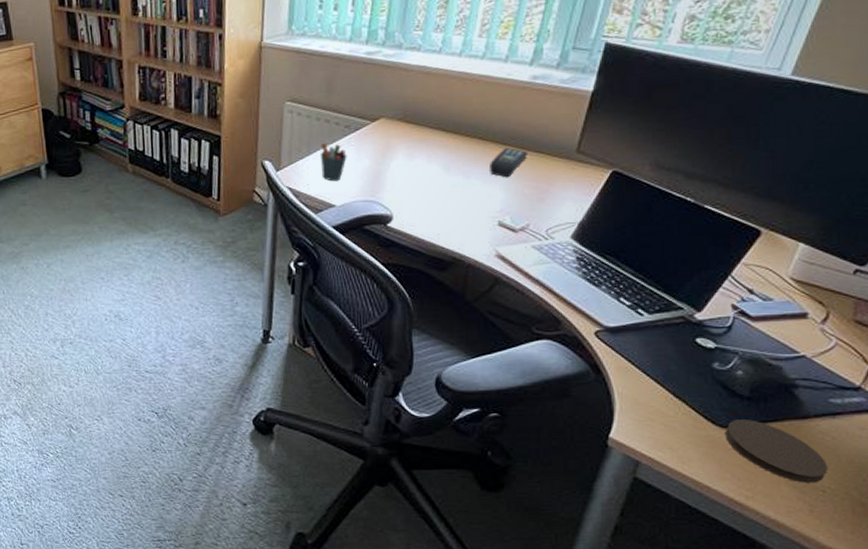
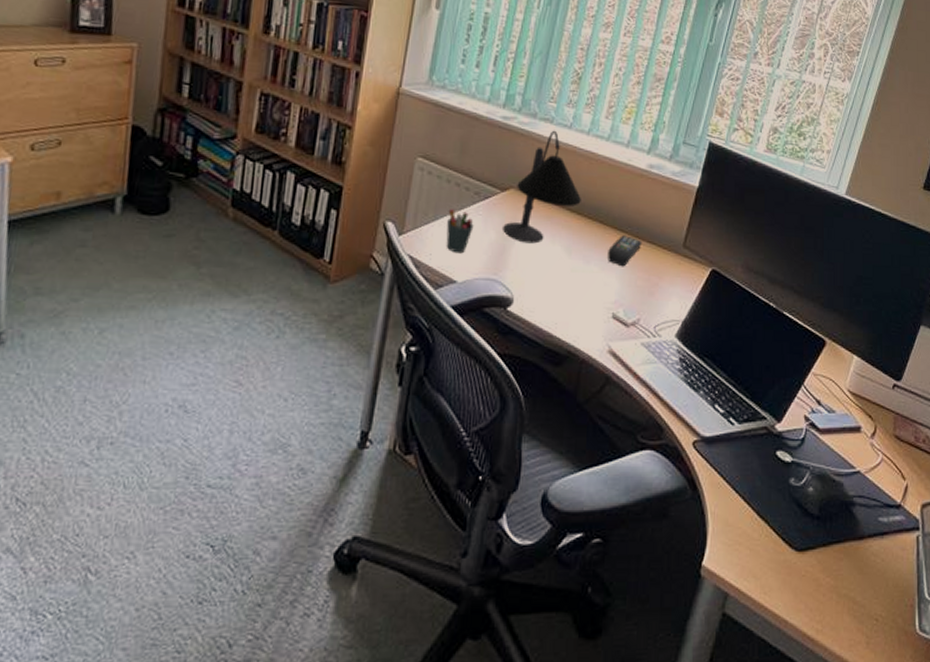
desk lamp: none [376,57,457,166] -> present [503,130,581,244]
coaster: present [725,420,827,483] -> none [799,541,879,611]

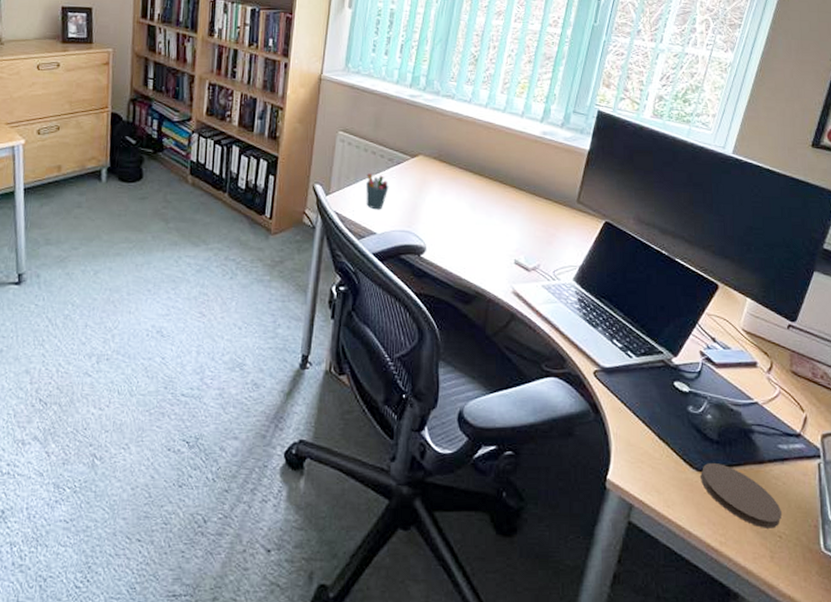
desk lamp: present [503,130,581,244] -> none [414,105,482,201]
remote control: present [608,235,642,267] -> none [508,193,539,220]
coaster: none [799,541,879,611] -> present [700,463,782,529]

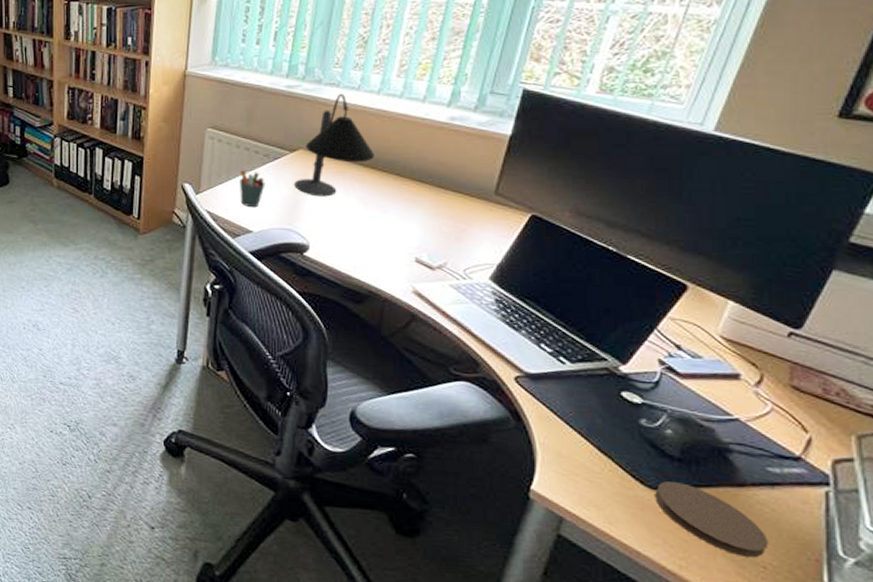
desk lamp: none [414,105,482,201] -> present [294,93,374,197]

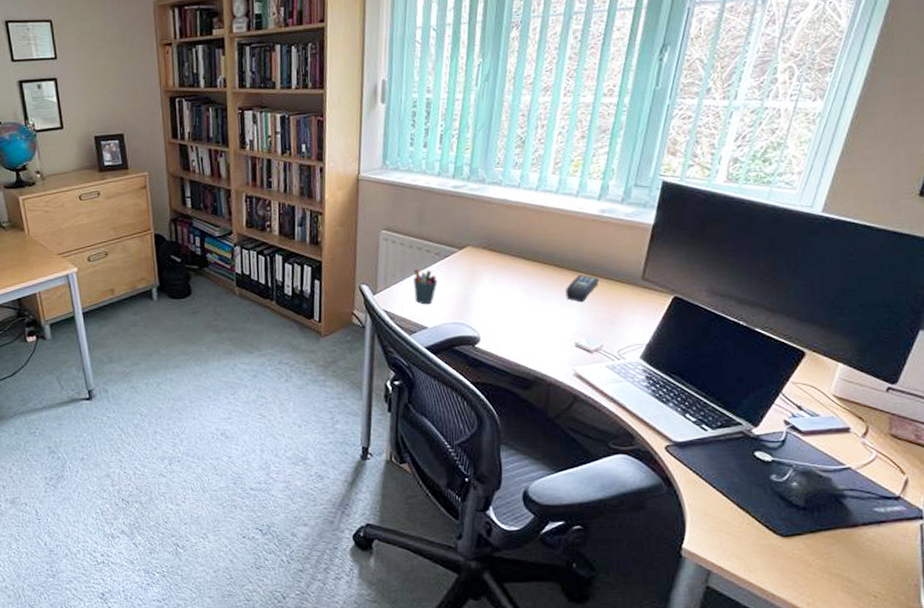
desk lamp: present [294,93,374,197] -> none [464,191,535,291]
remote control: none [407,186,446,215] -> present [566,275,600,303]
coaster: present [655,481,768,558] -> none [785,529,877,589]

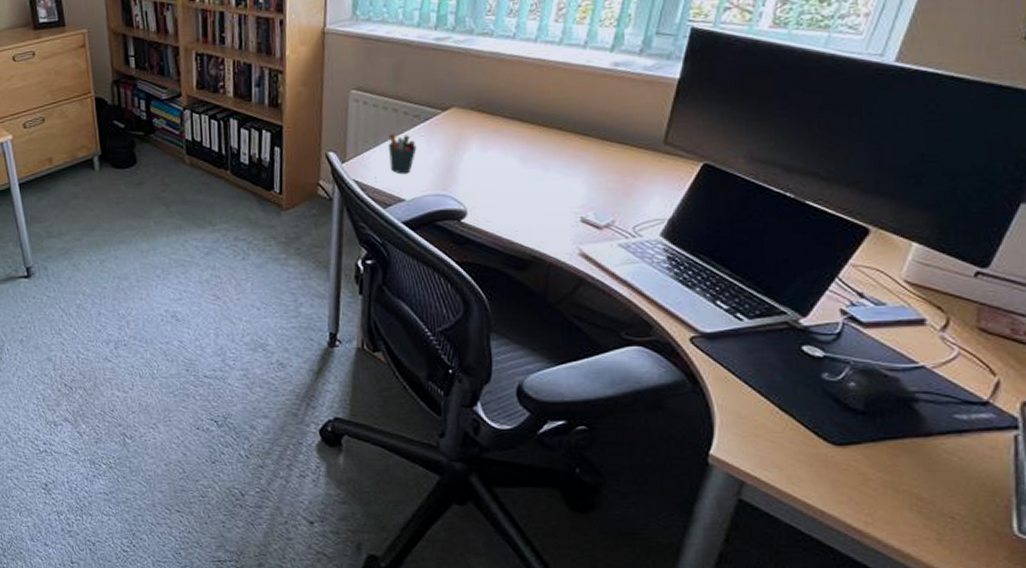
remote control: present [566,275,600,303] -> none [570,139,612,171]

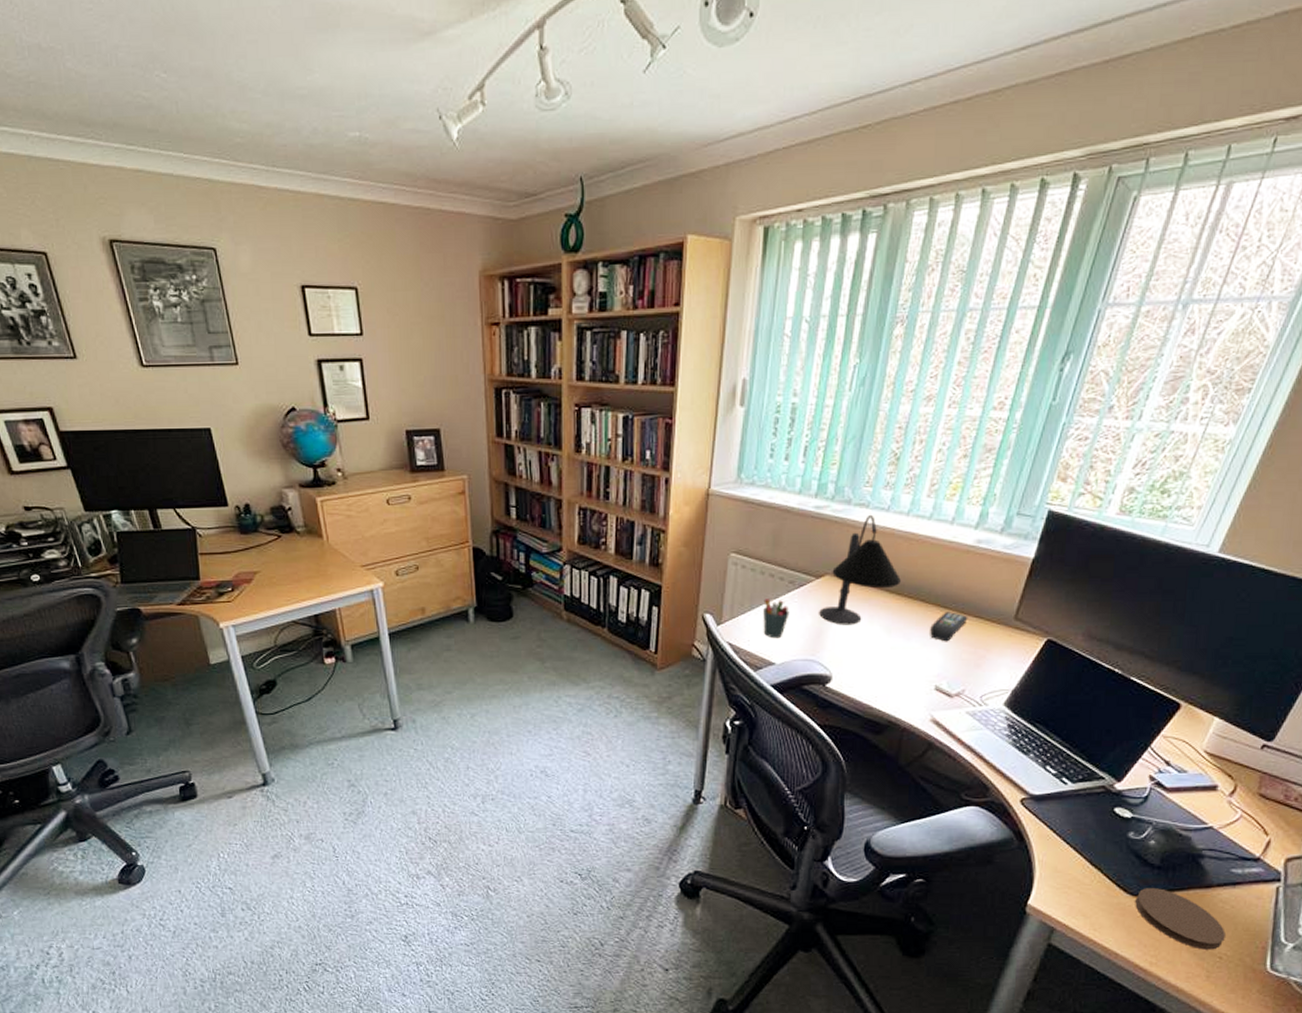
desk lamp: none [448,43,533,158] -> present [819,514,901,625]
remote control: none [570,139,612,171] -> present [930,612,968,642]
coaster: none [839,436,956,509] -> present [1135,888,1226,950]

